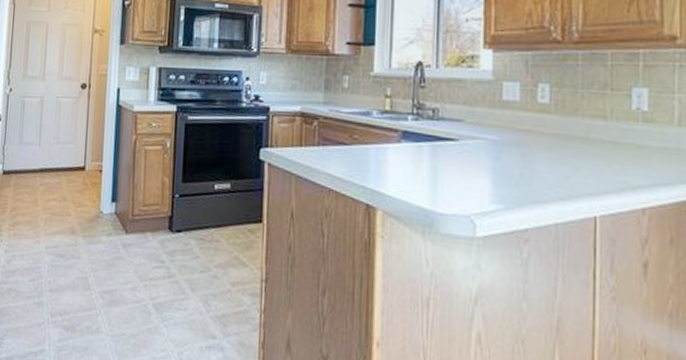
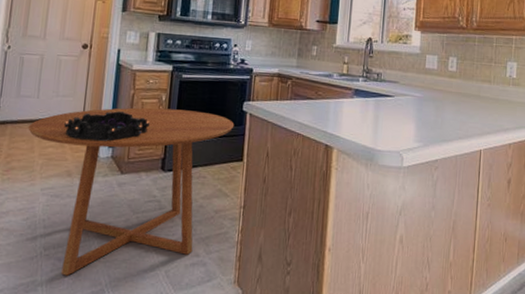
dining table: none [31,156,250,348] -> present [28,107,235,276]
decorative bowl: none [66,160,155,196] -> present [64,111,151,142]

